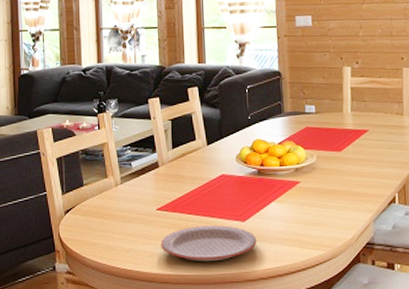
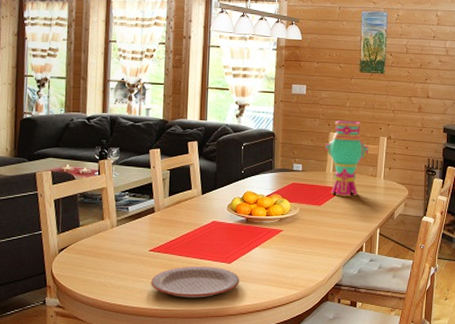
decorative vase: none [340,52,392,140] -> present [325,120,369,196]

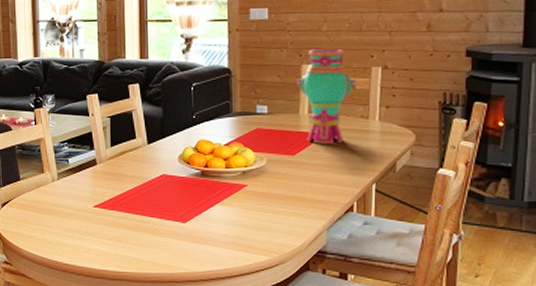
plate: present [151,266,240,297] -> none [98,225,198,260]

